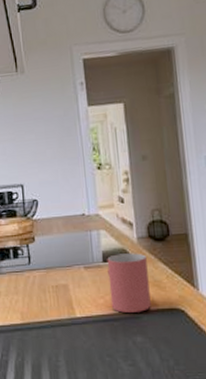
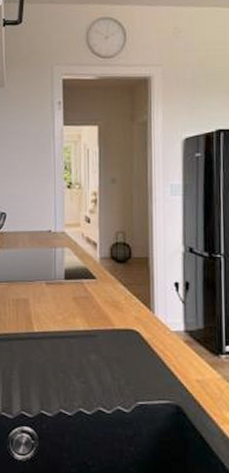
mug: present [107,253,151,313] -> none [69,272,108,331]

